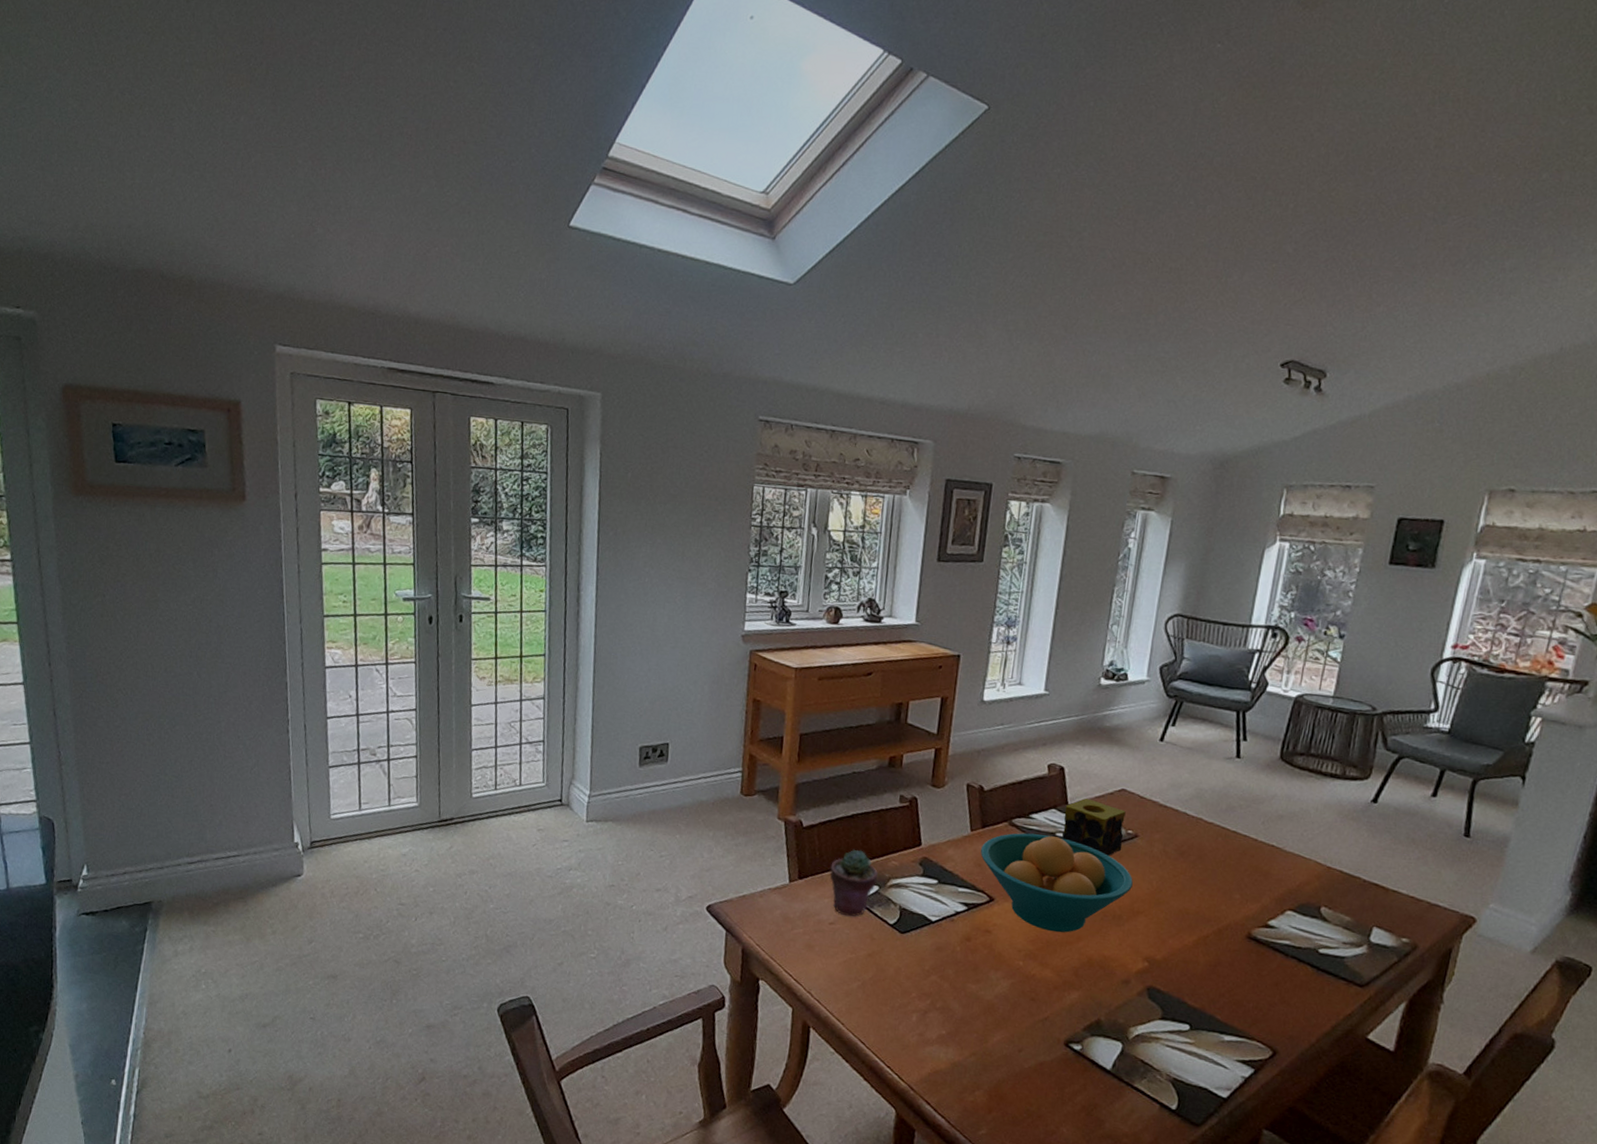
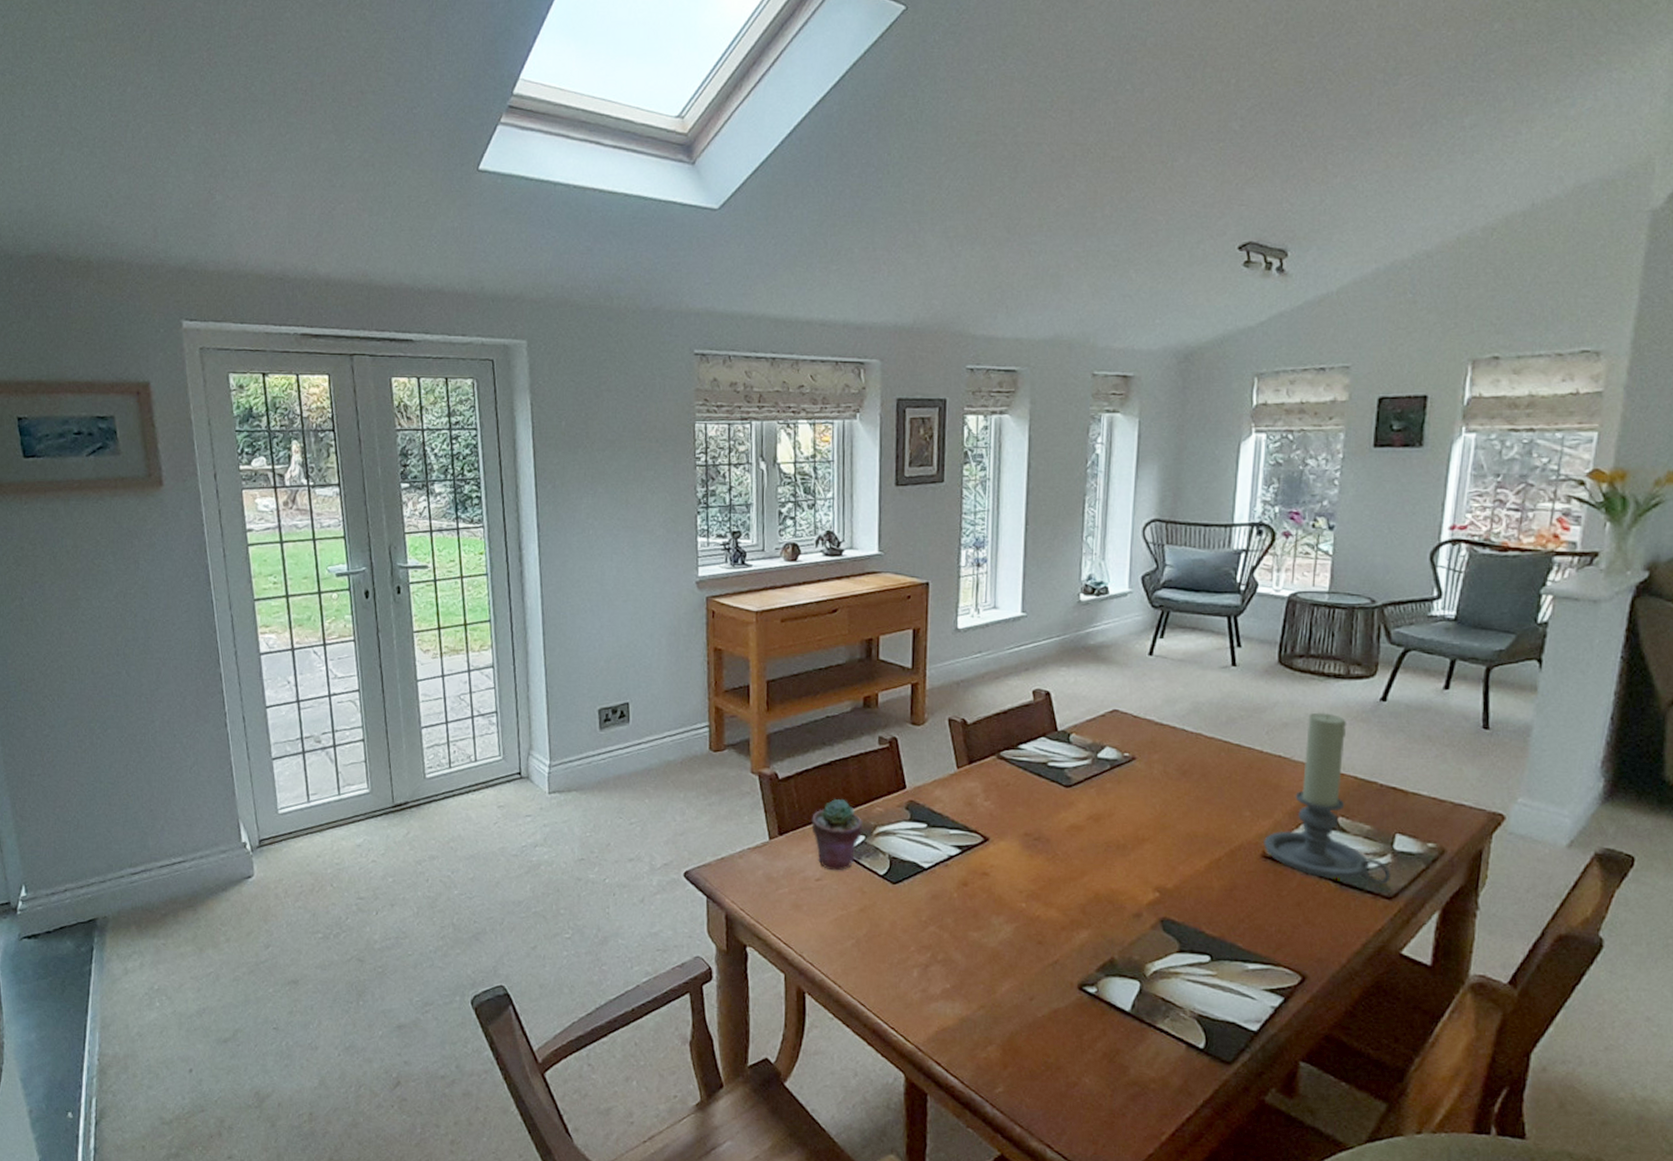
fruit bowl: present [981,833,1133,933] -> none [970,765,1135,869]
candle: present [1061,798,1126,856] -> none [1054,722,1120,782]
candle holder: none [1249,807,1365,974] -> present [1264,712,1391,885]

